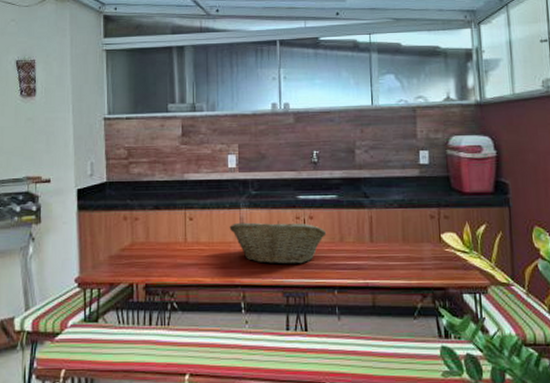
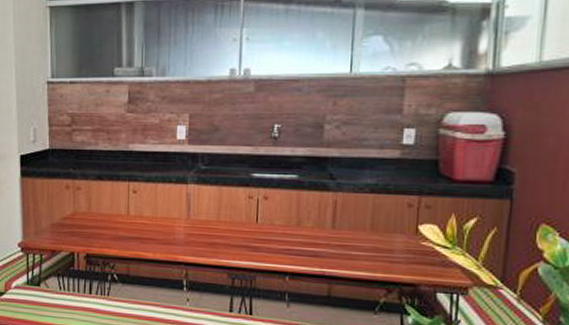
fruit basket: present [229,220,327,265] -> none [175,198,282,246]

